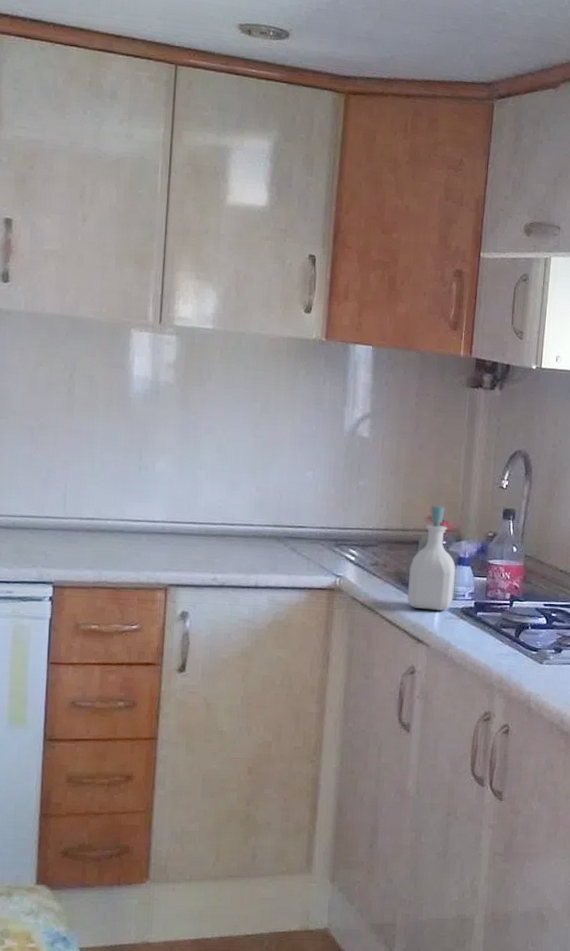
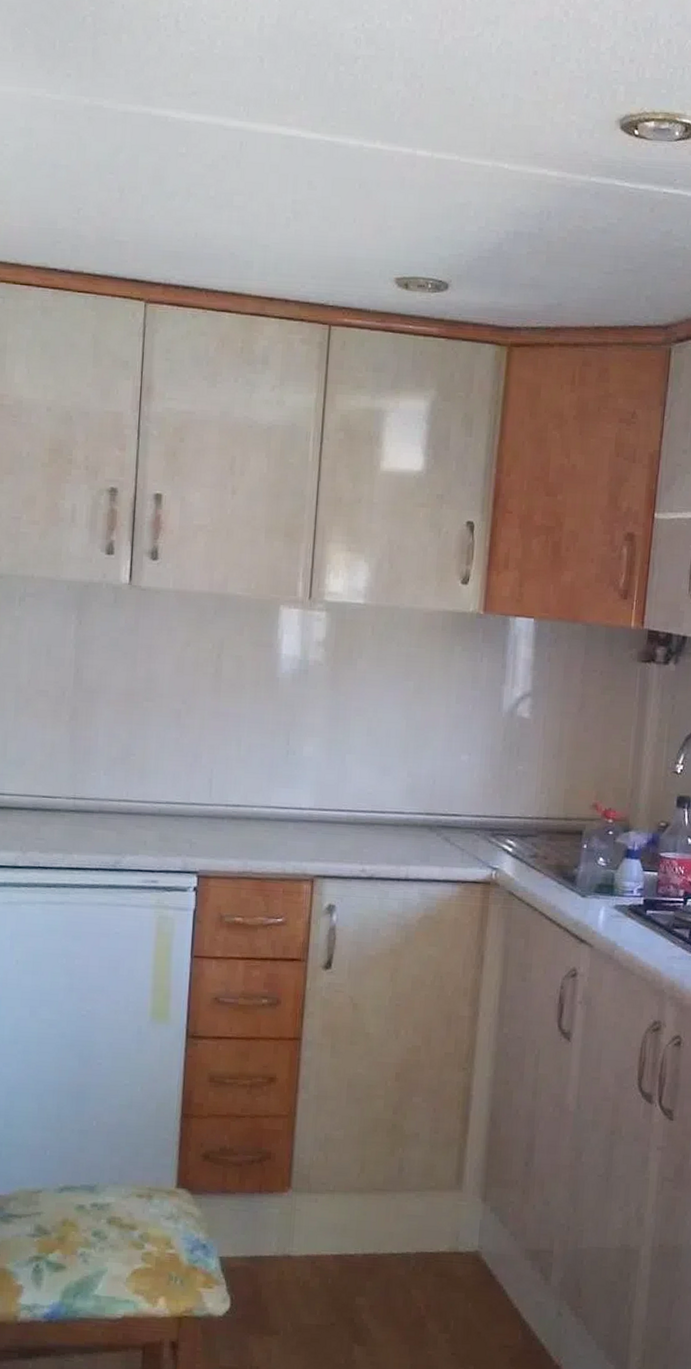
soap bottle: present [407,506,456,611] -> none [569,792,623,908]

